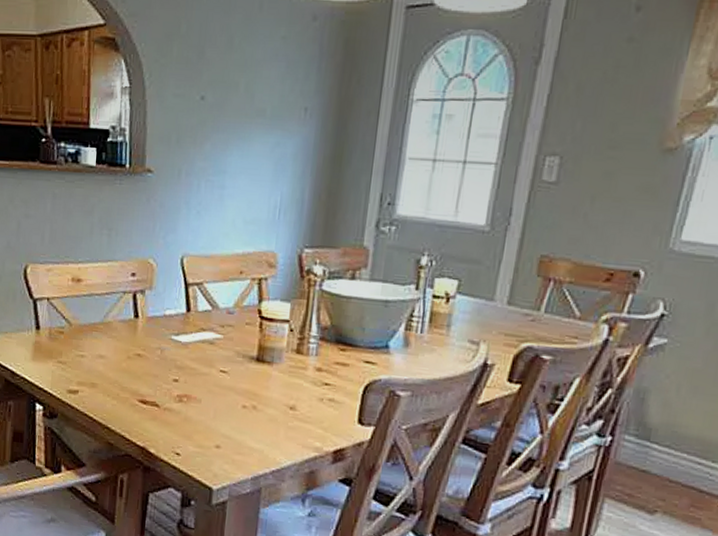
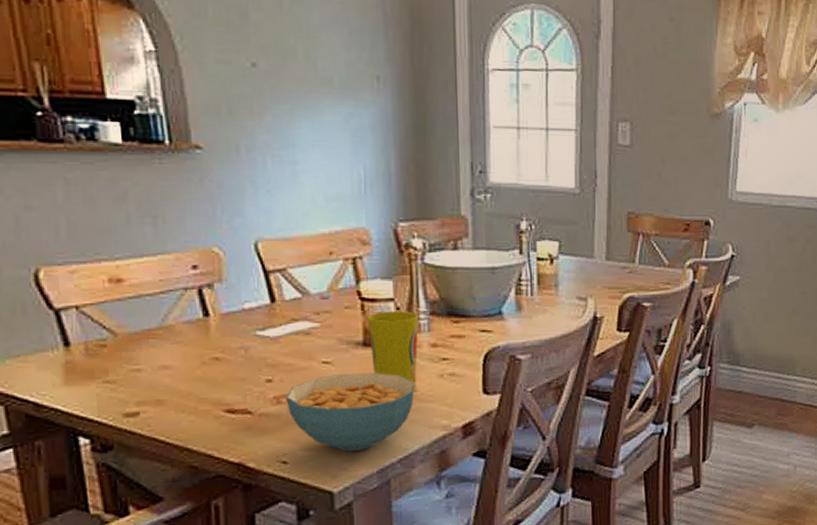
cereal bowl: none [186,383,296,456] -> present [286,372,415,451]
cup: none [261,331,309,406] -> present [367,311,418,387]

